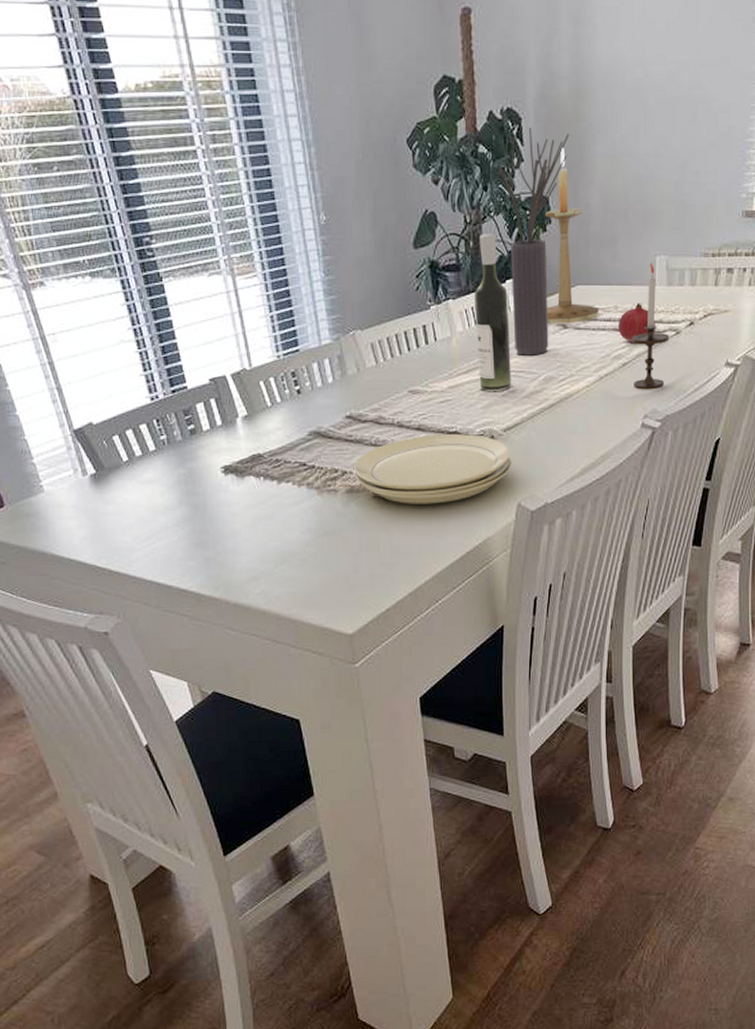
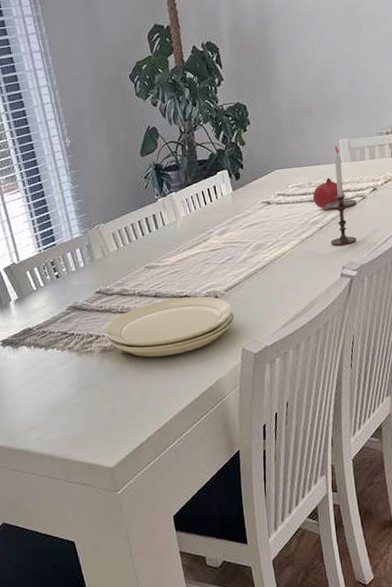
bottle: present [475,233,512,391] -> none [192,137,229,261]
vase: present [498,127,570,355] -> none [203,54,259,230]
candlestick: present [544,148,599,324] -> none [244,66,296,203]

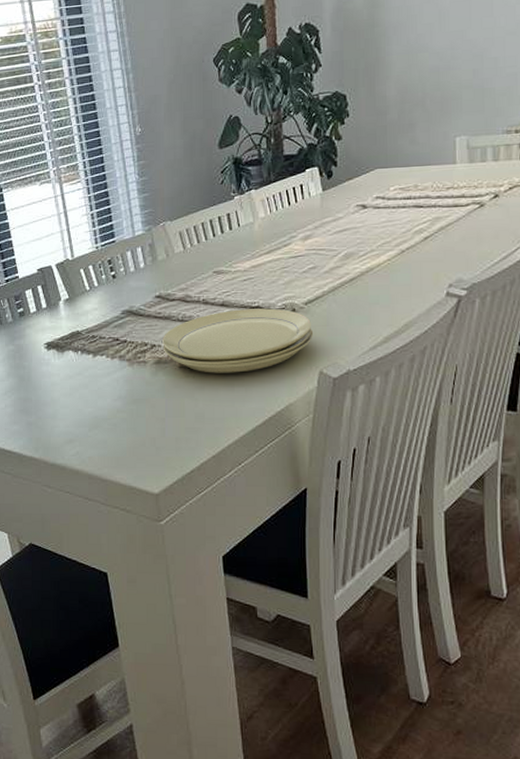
fruit: present [312,177,345,210] -> none [418,180,458,217]
candlestick: present [325,145,358,247] -> none [433,143,473,261]

